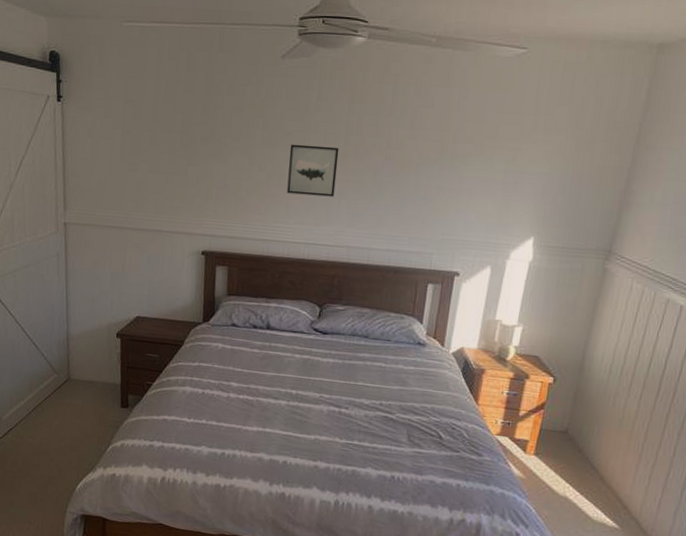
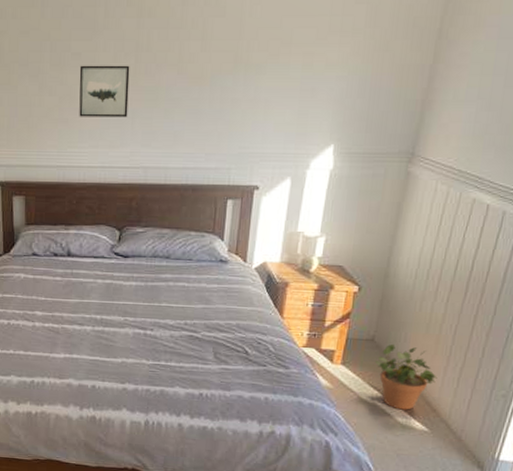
potted plant: none [568,437,629,506] -> present [375,343,437,410]

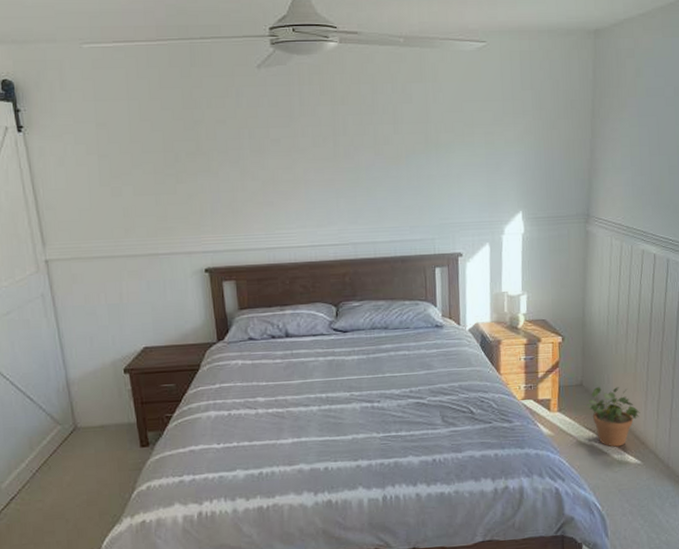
wall art: present [79,65,130,118] -> none [280,149,332,199]

